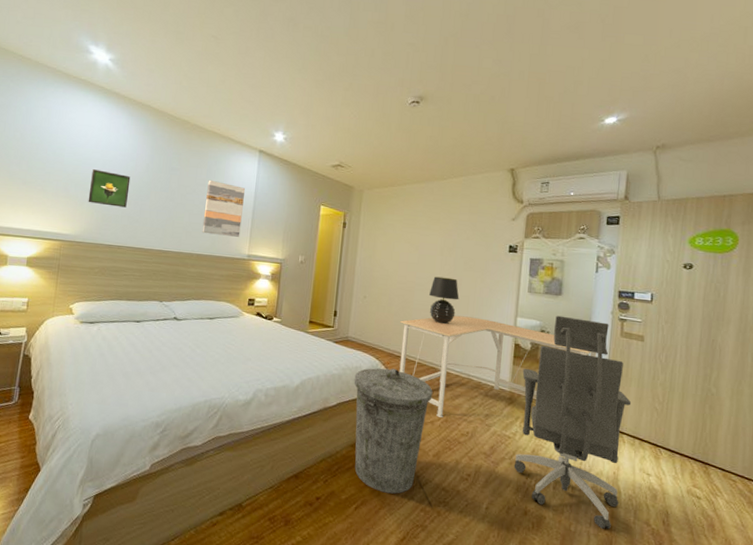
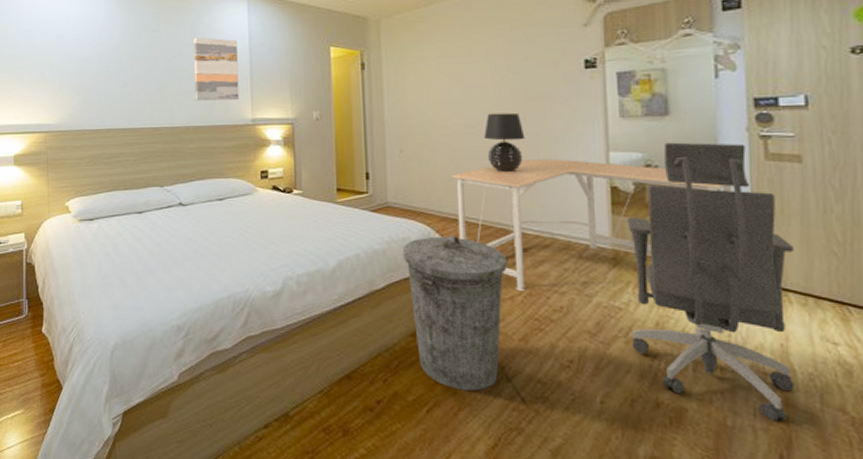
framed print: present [88,169,131,208] -> none [66,46,109,86]

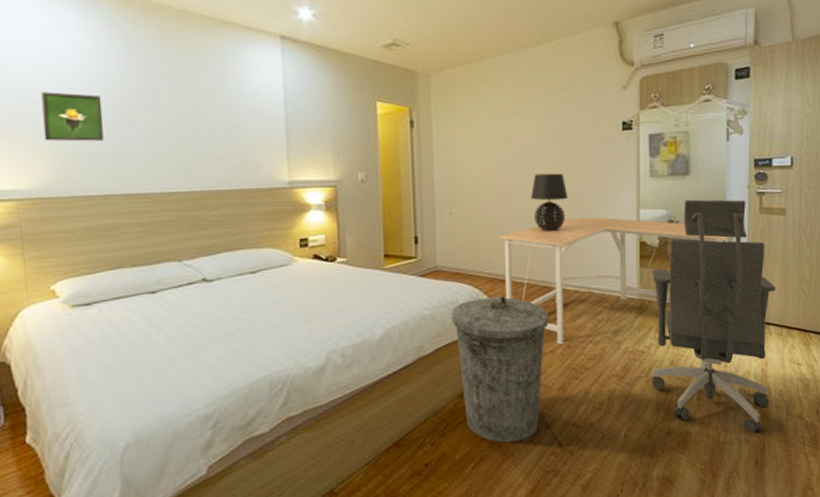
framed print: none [66,46,109,86] -> present [41,92,104,142]
wall art: present [193,37,239,101] -> none [215,86,274,162]

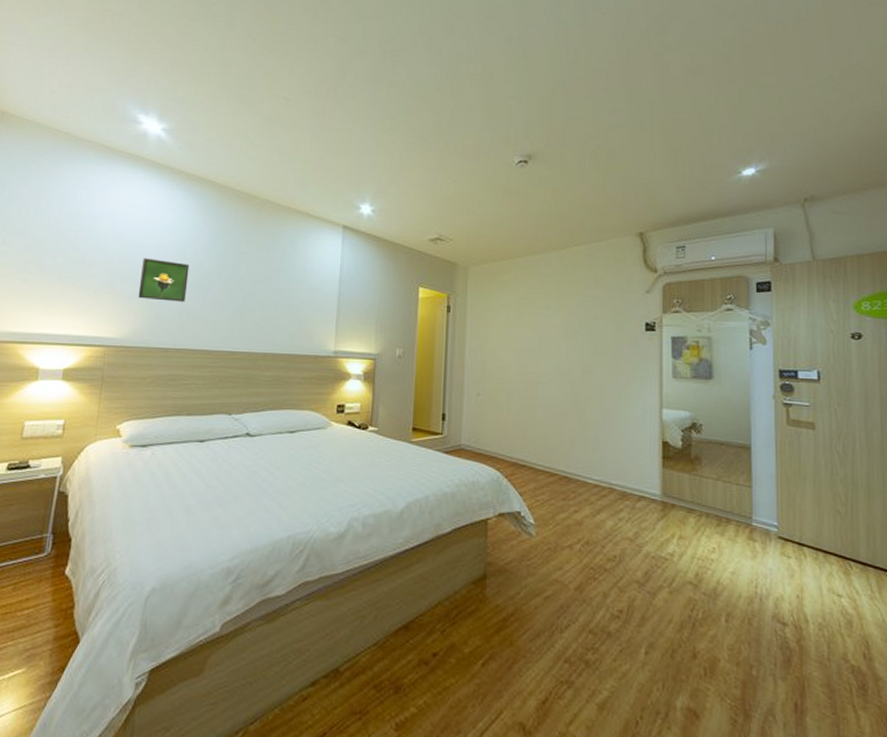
trash can: present [451,295,549,443] -> none [471,480,568,642]
desk: present [499,217,735,345] -> none [523,411,762,541]
table lamp: present [531,173,568,232] -> none [555,364,591,423]
office chair: present [651,199,776,433] -> none [674,403,809,670]

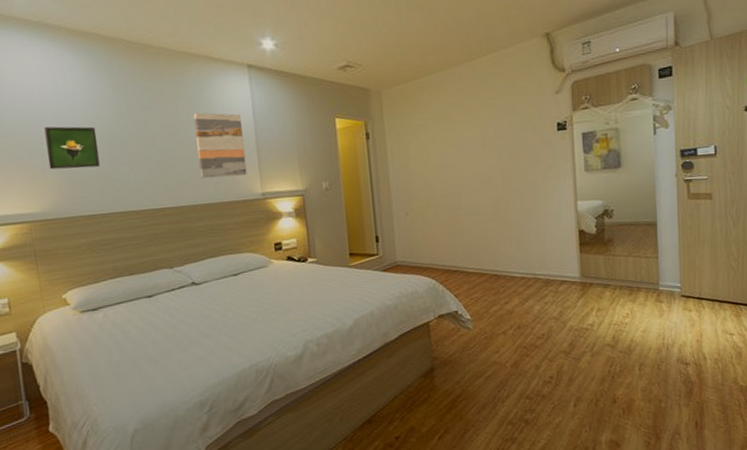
wall art: none [277,263,327,330] -> present [193,112,247,179]

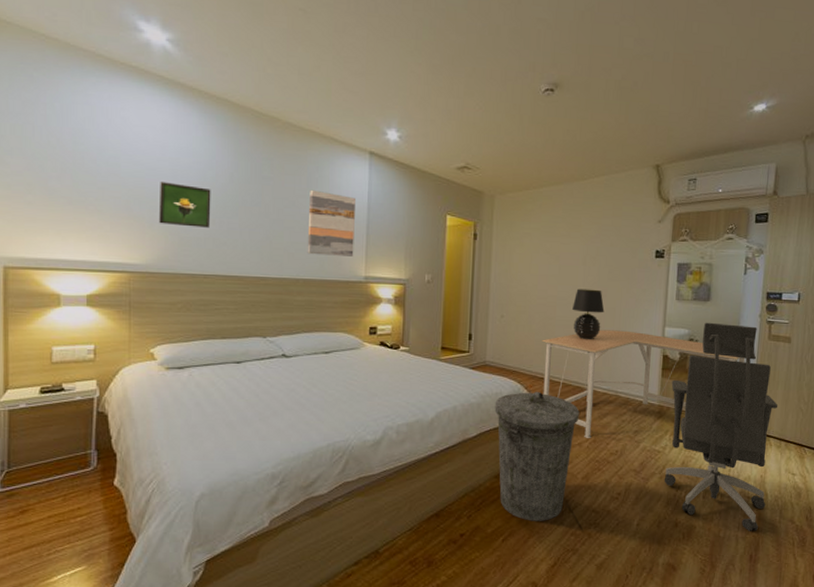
trash can: none [411,284,500,416] -> present [494,391,580,521]
desk: none [451,210,666,326] -> present [542,330,745,439]
table lamp: none [478,172,512,226] -> present [572,289,605,340]
office chair: none [591,187,707,398] -> present [664,322,778,531]

